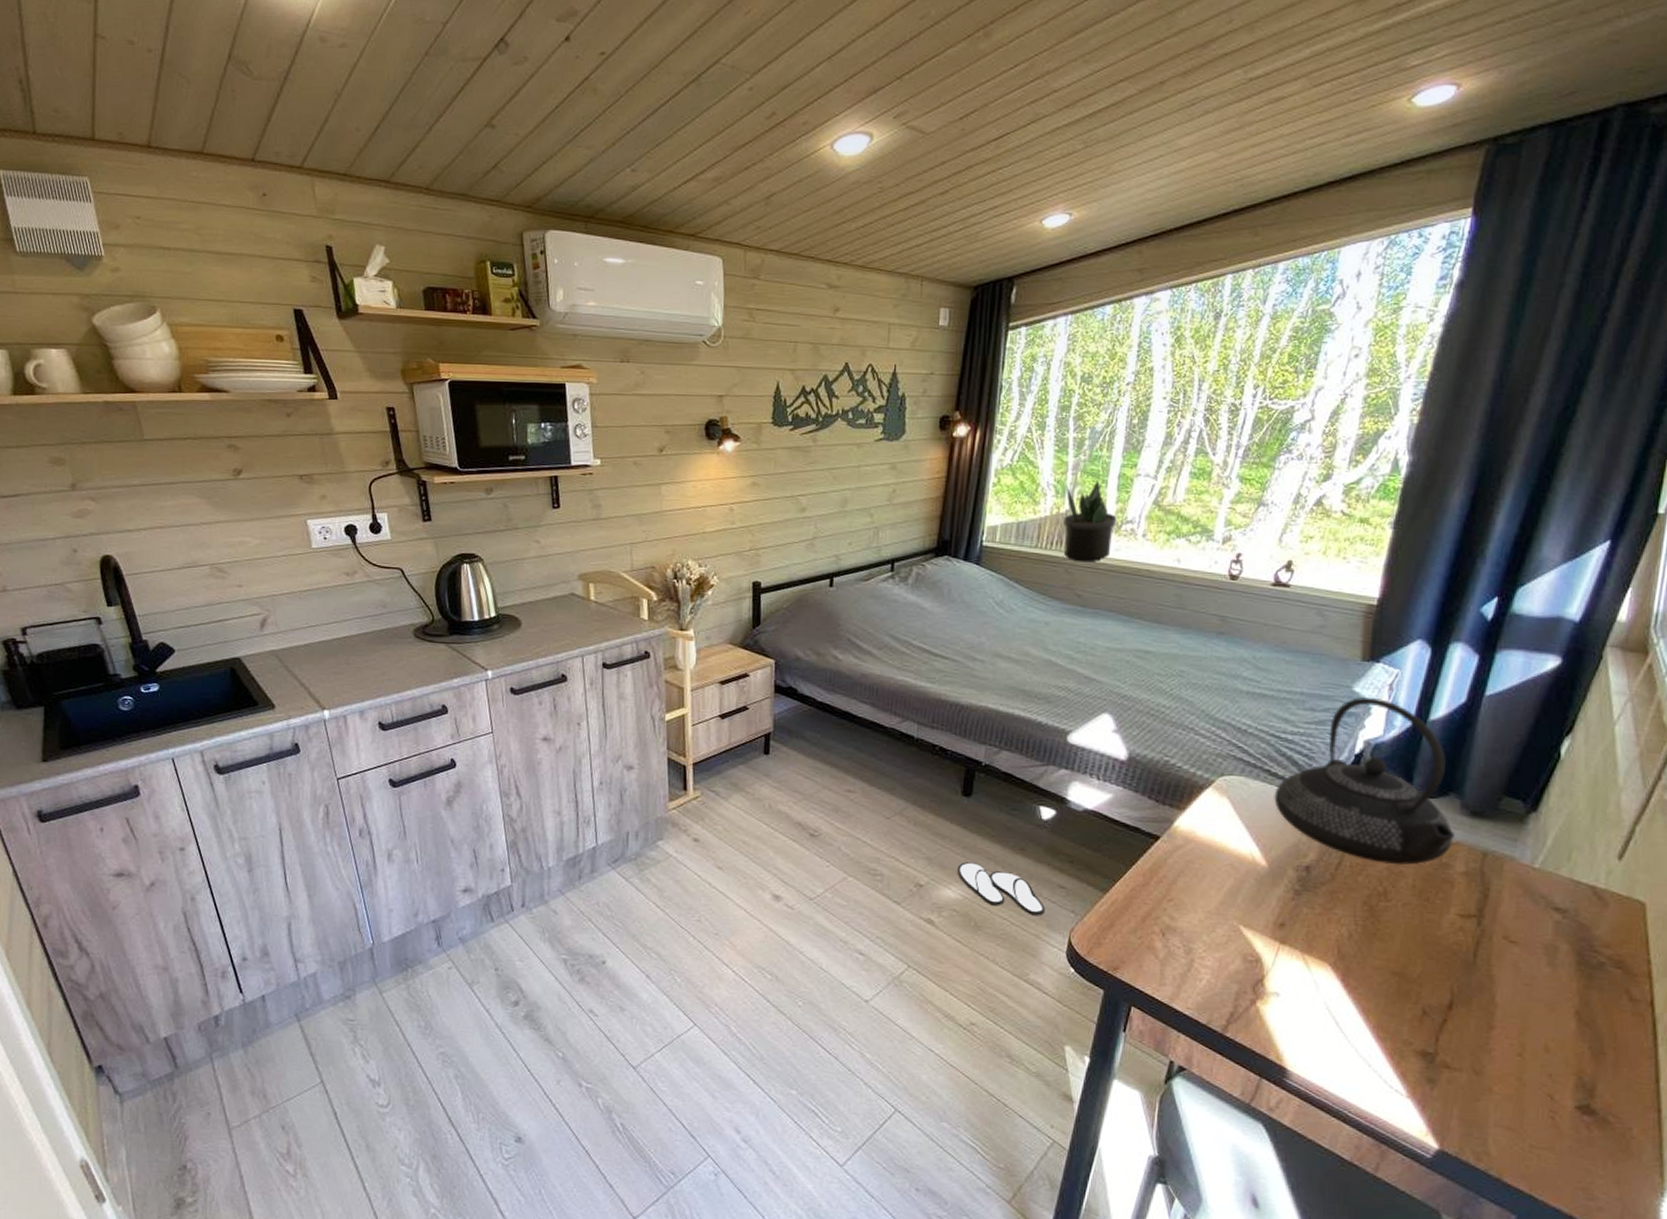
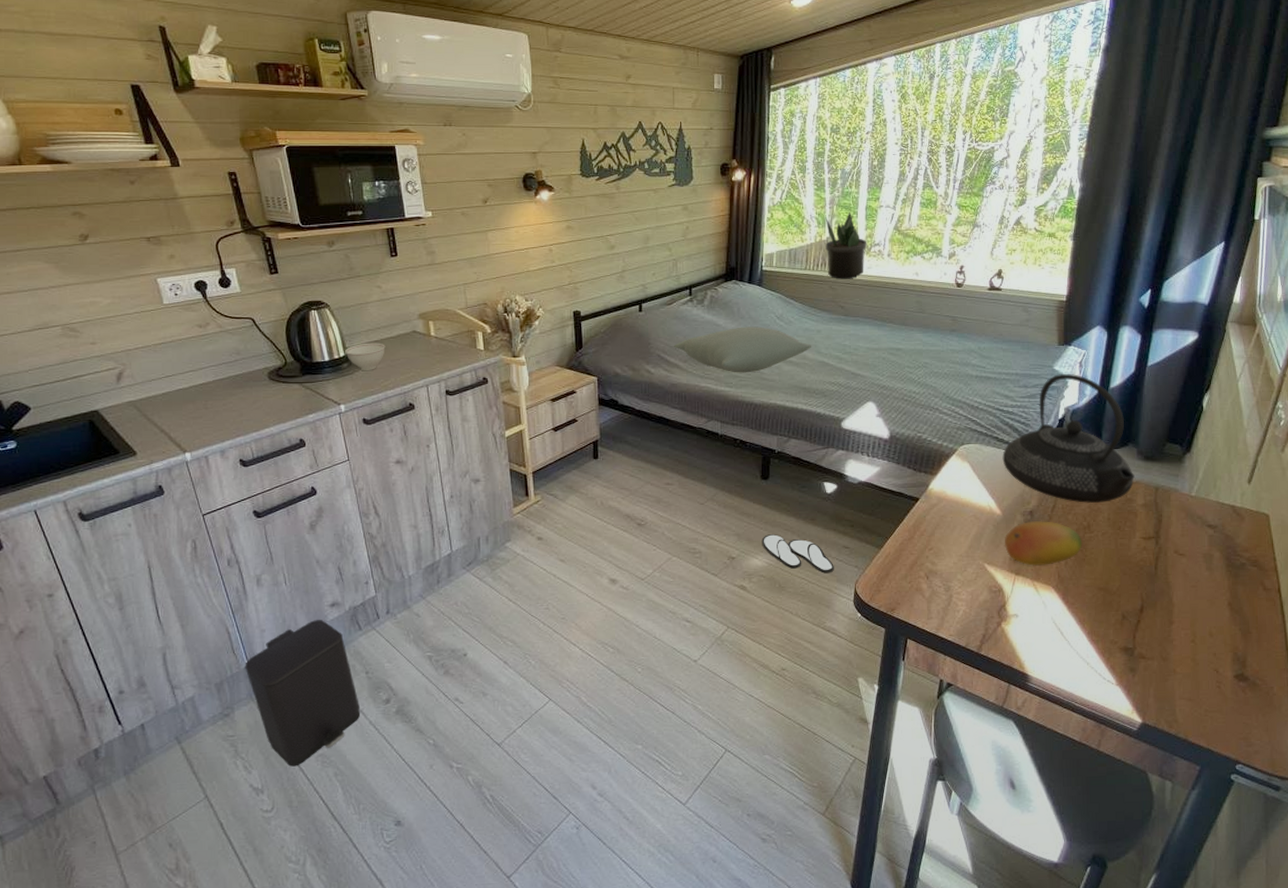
pedal bin: none [369,905,487,1062] -> present [245,620,361,767]
bowl: none [496,603,540,636] -> present [345,342,386,372]
pillow: none [867,612,1038,668] -> present [673,326,812,373]
fruit: none [1267,878,1375,936] -> present [1004,520,1083,566]

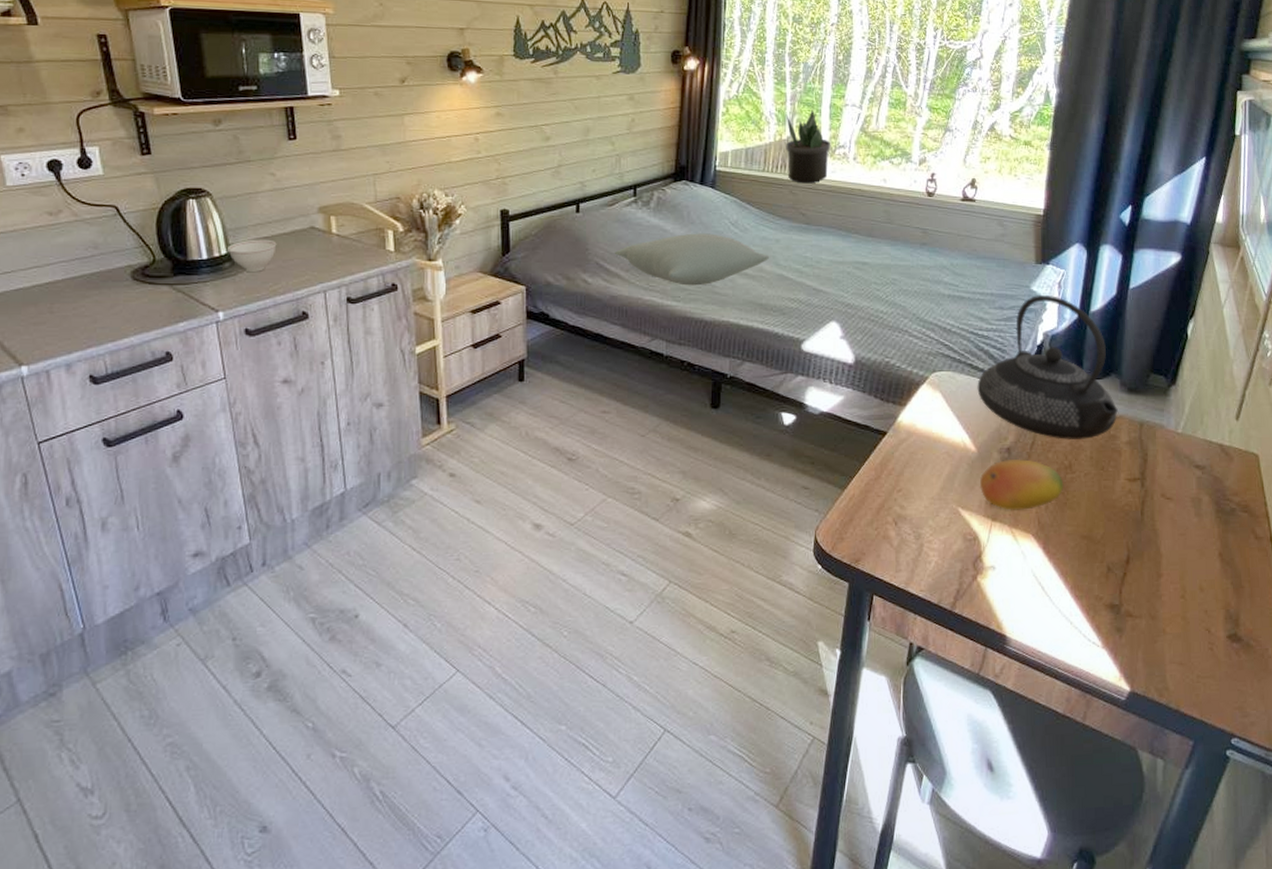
pedal bin: present [245,620,361,767] -> none [79,573,224,759]
slippers: present [762,534,834,574] -> none [710,472,792,518]

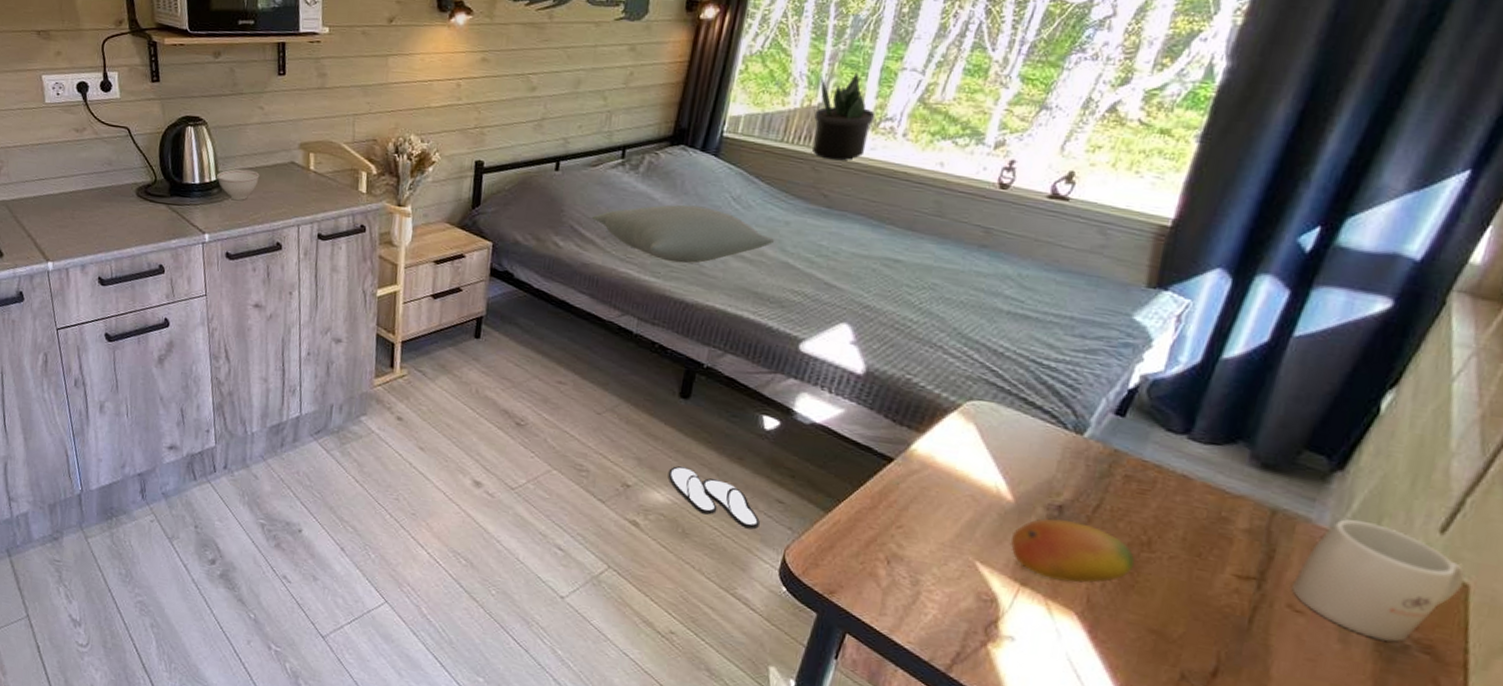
slippers: none [710,472,792,518] -> present [668,466,760,529]
teapot: present [977,295,1118,439] -> none [1028,326,1240,516]
mug: none [1162,420,1256,508] -> present [1292,519,1466,642]

